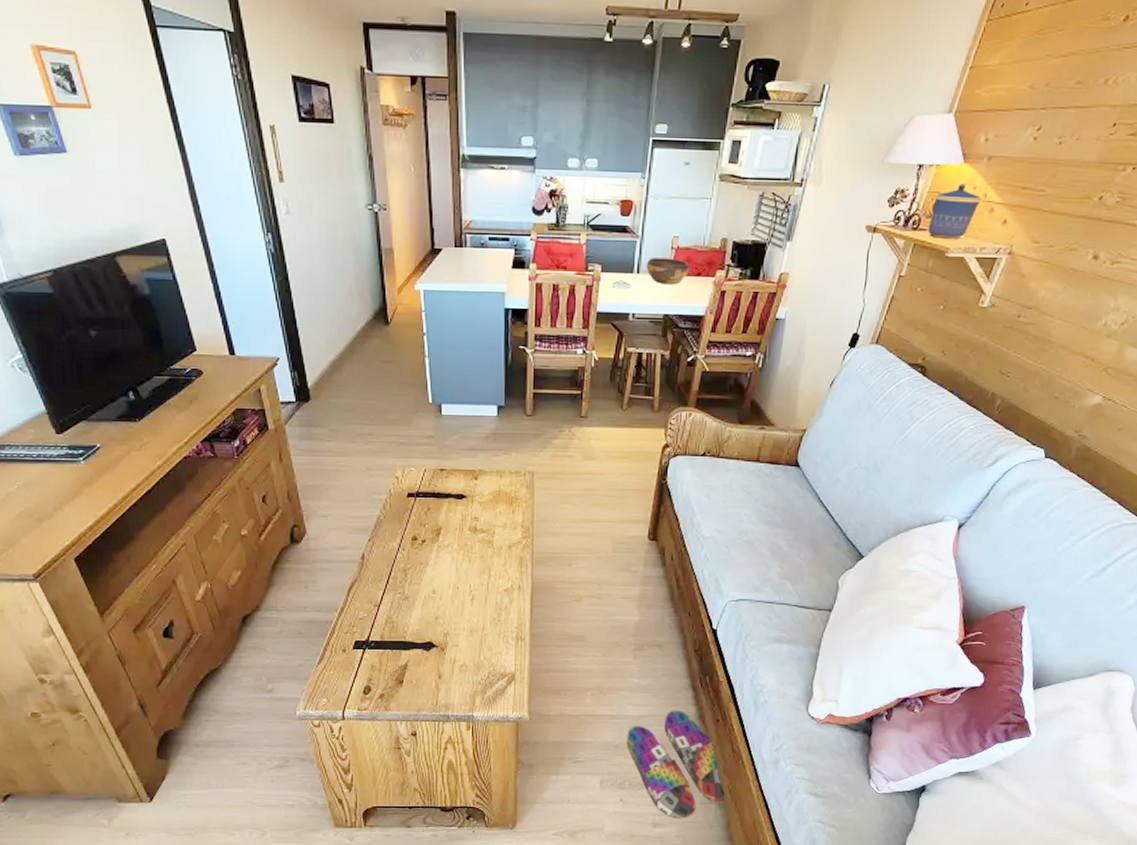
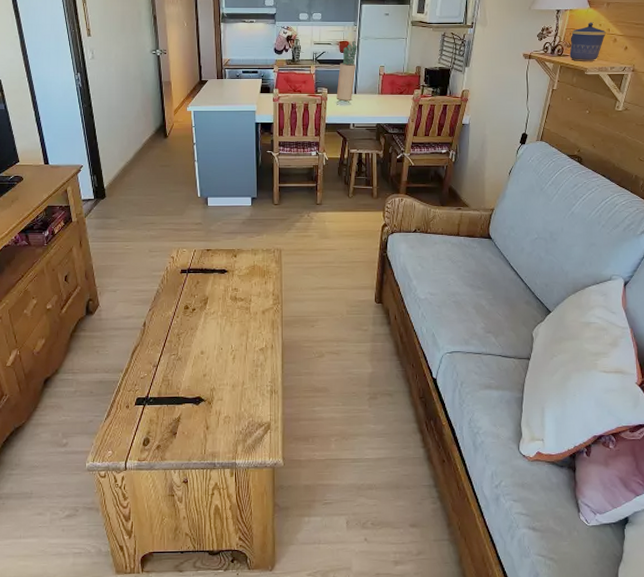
vase: none [612,196,644,284] -> present [336,38,357,102]
slippers: present [626,710,728,819] -> none [367,453,458,556]
decorative bowl: present [646,258,689,285] -> none [361,82,394,101]

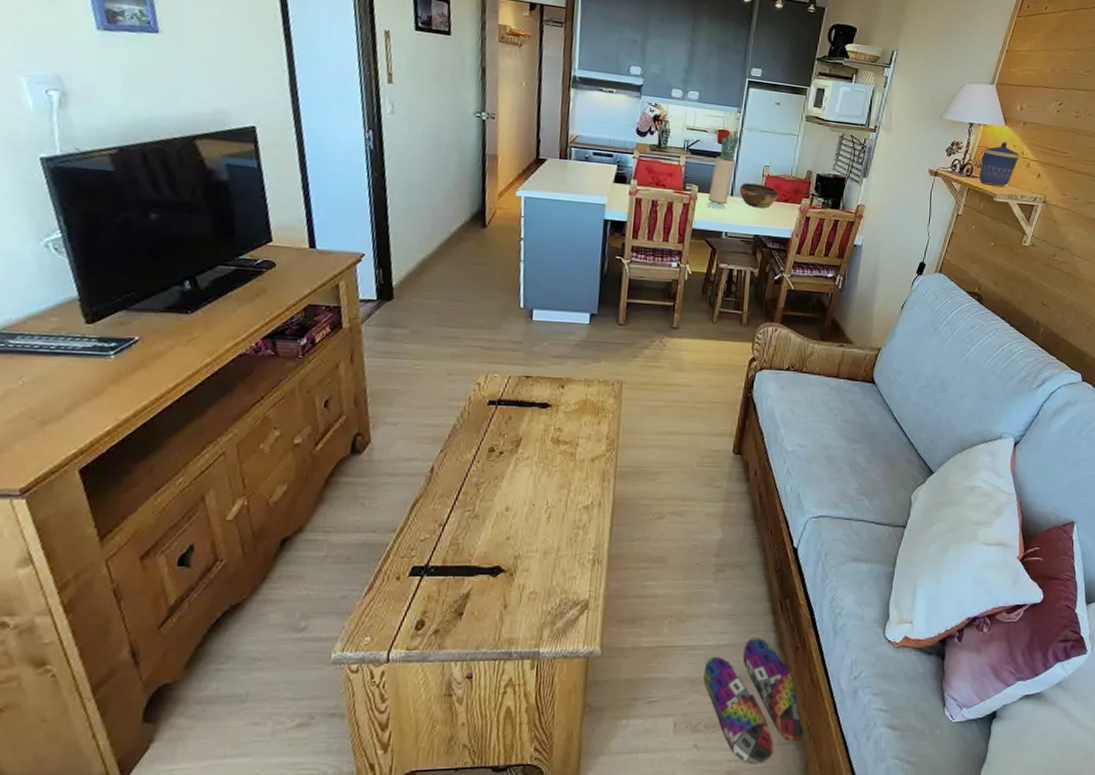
decorative bowl: none [361,82,394,101] -> present [739,183,778,209]
slippers: none [367,453,458,556] -> present [703,638,806,764]

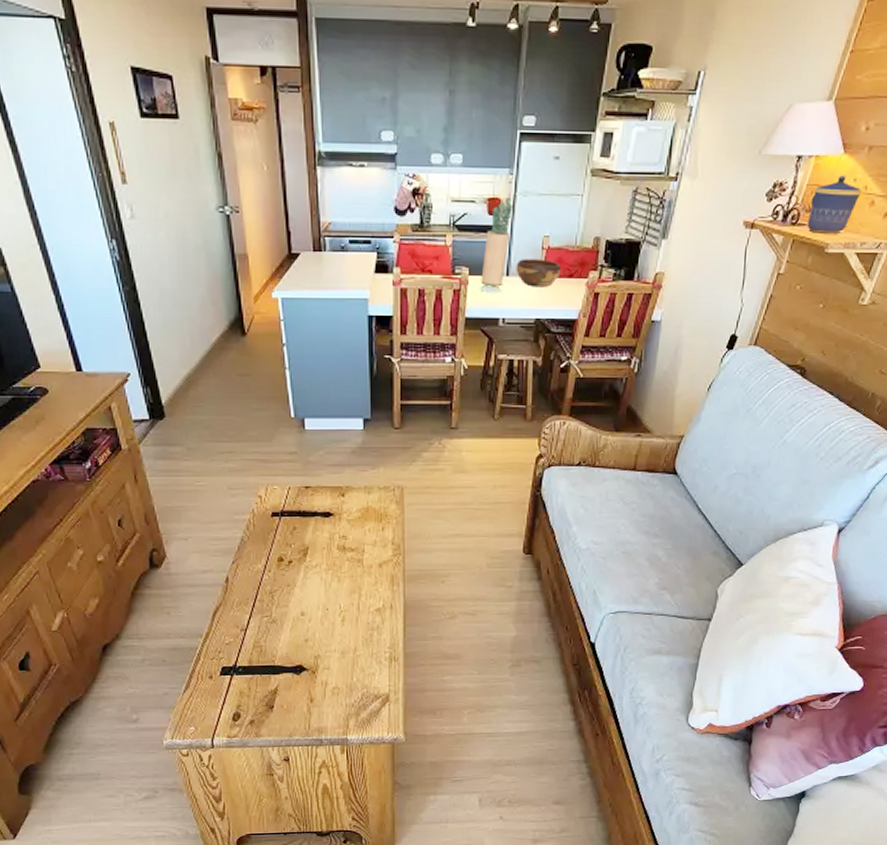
slippers: present [703,638,806,764] -> none [505,726,609,834]

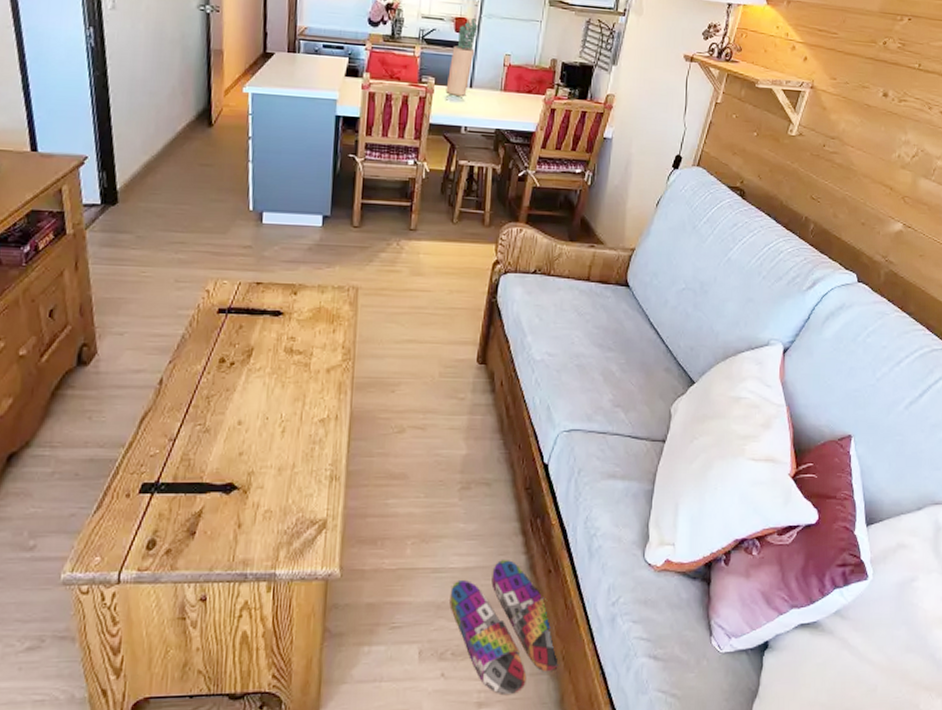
slippers: none [505,726,609,834] -> present [450,560,561,695]
decorative bowl: present [516,259,561,288] -> none [479,73,521,101]
decorative jar: present [807,175,863,234] -> none [739,22,785,72]

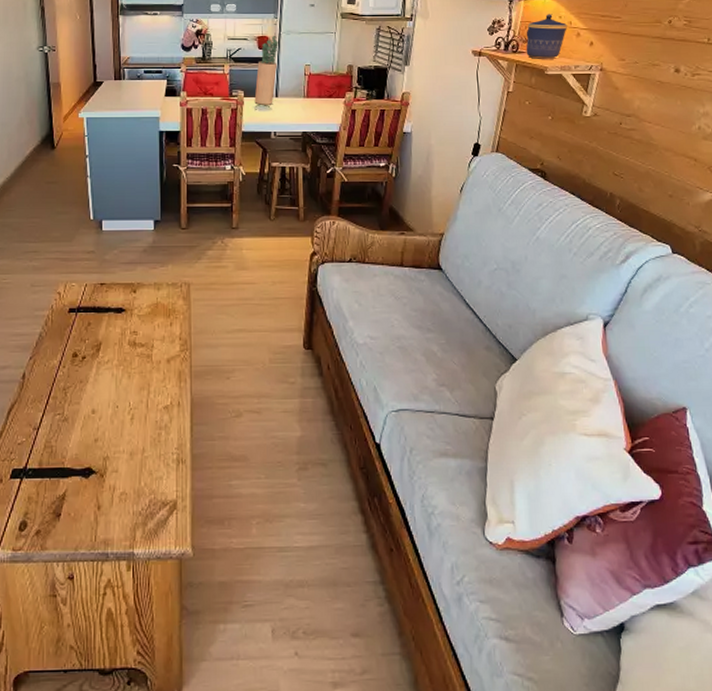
slippers: present [450,560,561,695] -> none [297,539,412,676]
decorative jar: none [739,22,785,72] -> present [526,14,568,59]

